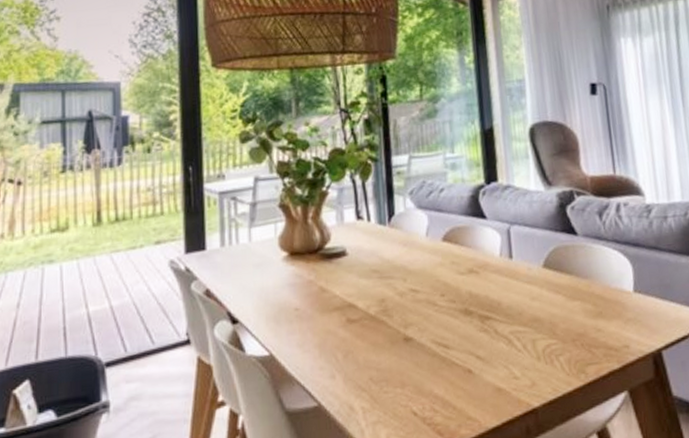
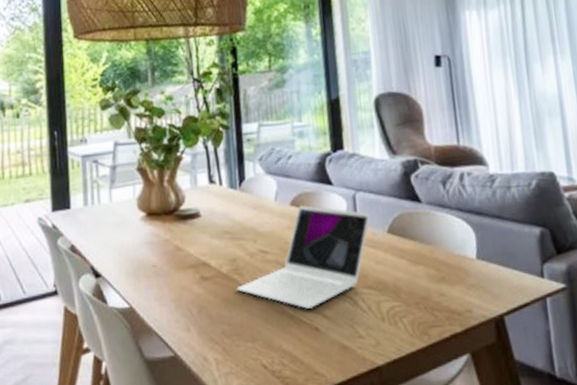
laptop: none [385,240,525,350] -> present [237,204,370,309]

